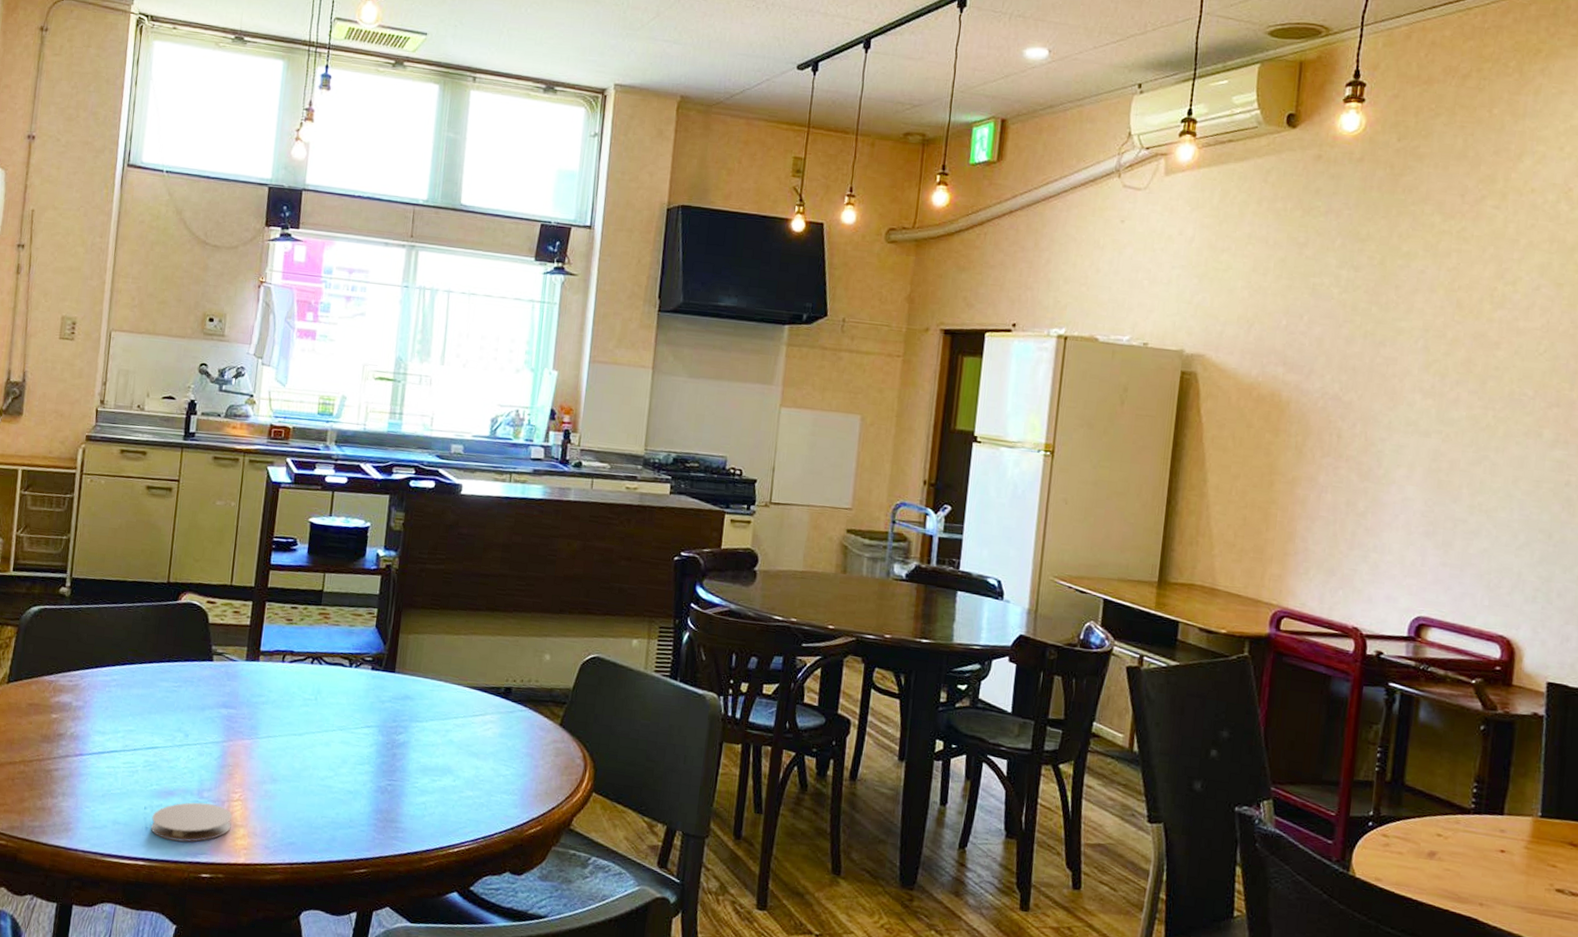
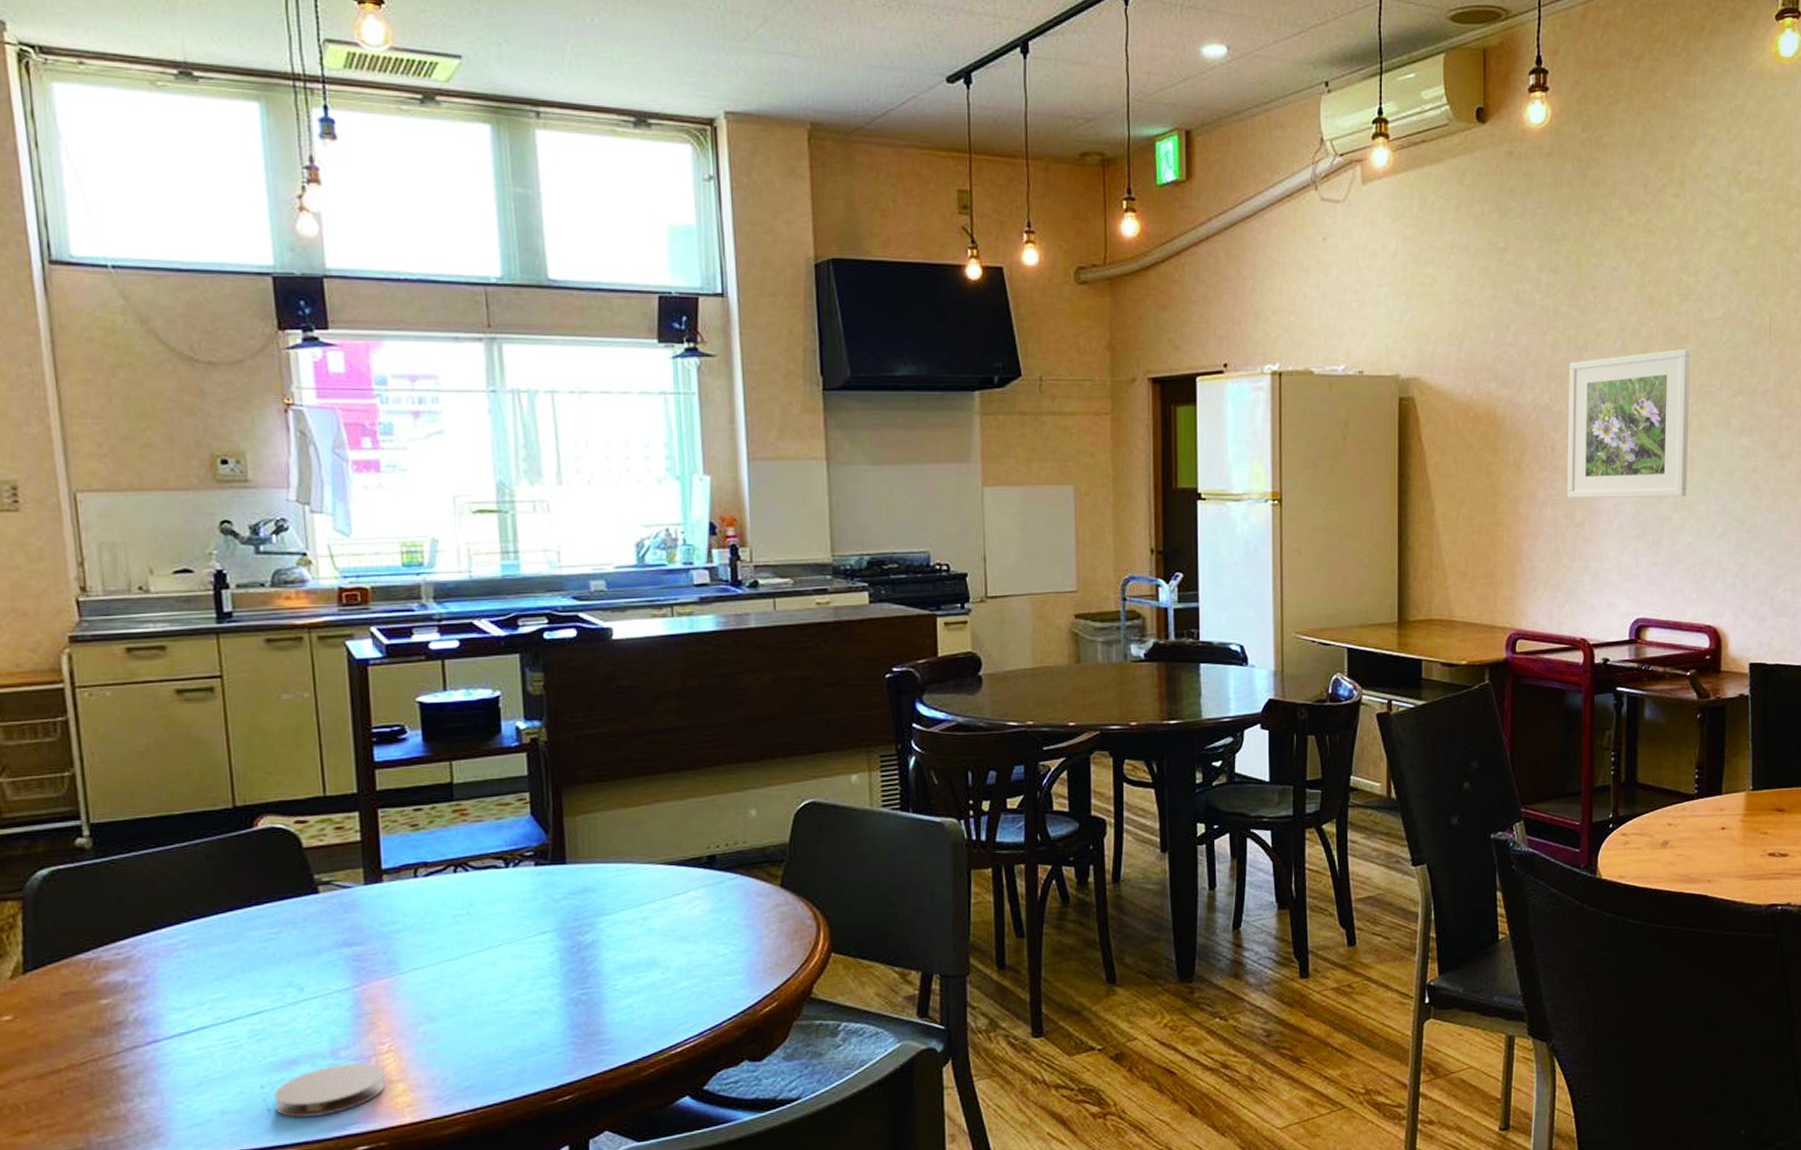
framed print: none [1351,355,1502,502] -> present [1567,348,1691,498]

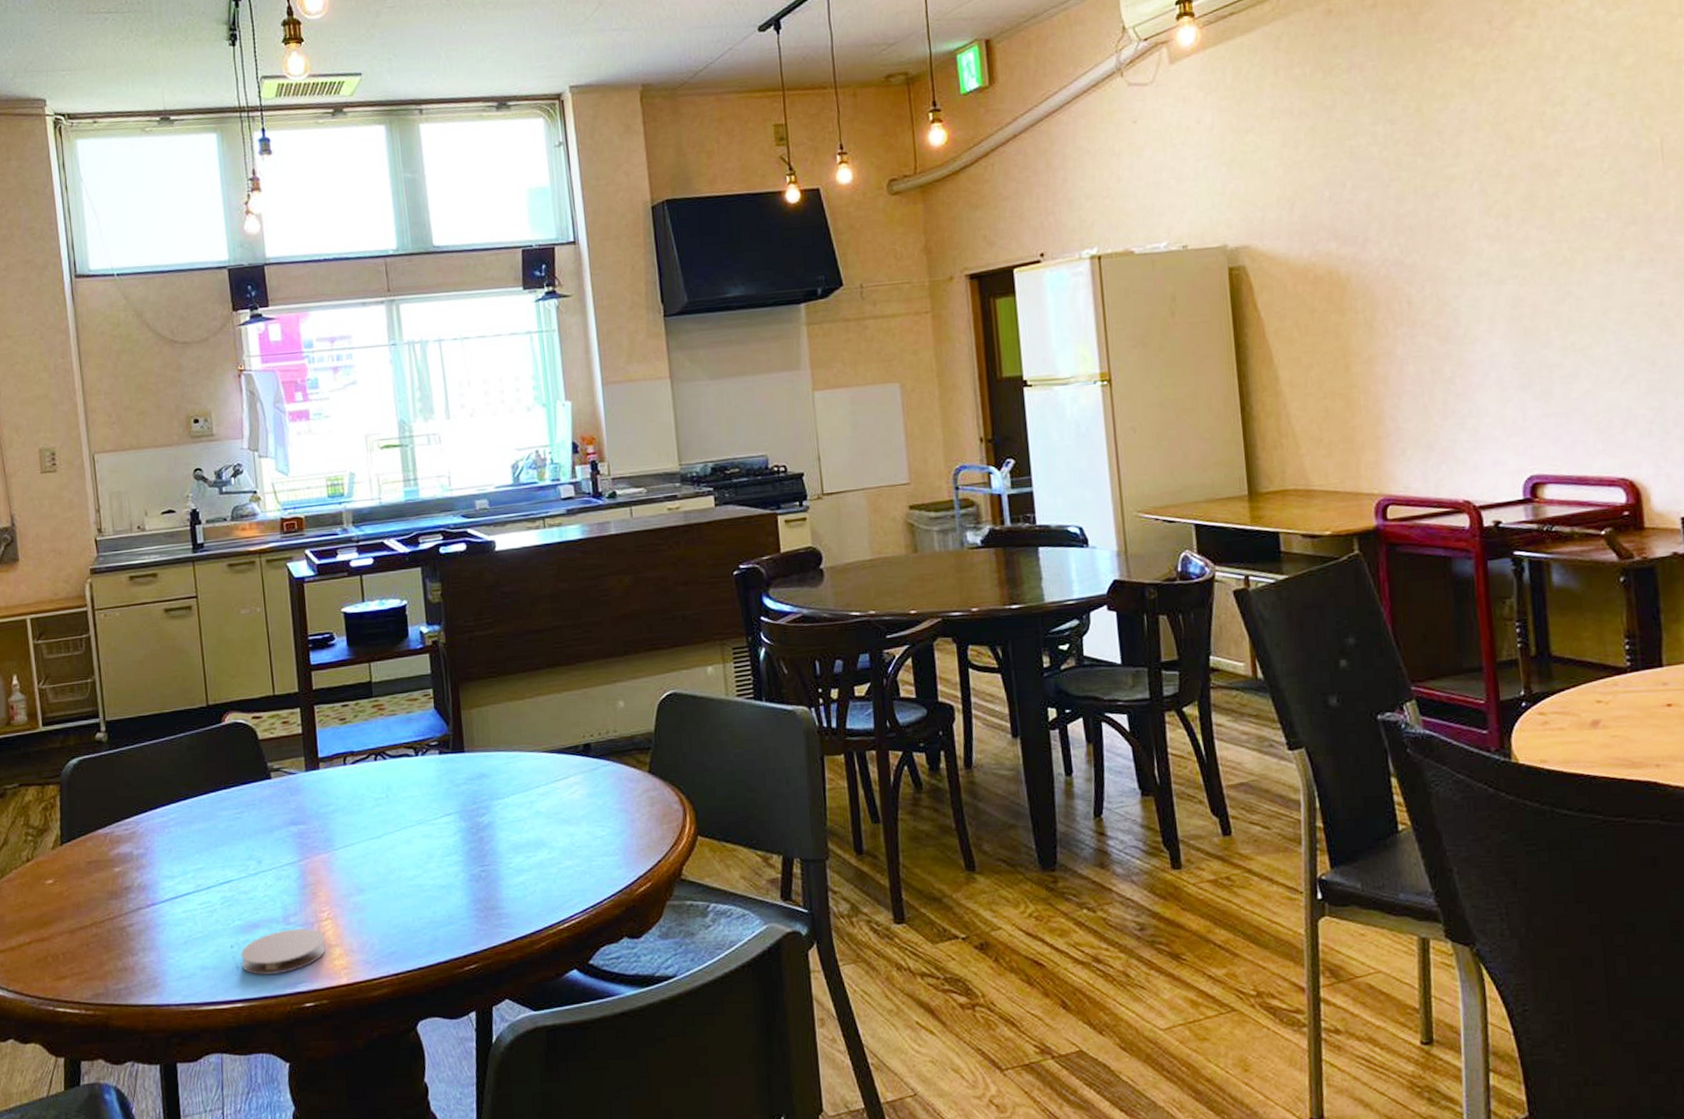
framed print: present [1567,348,1691,498] -> none [1419,182,1578,353]

